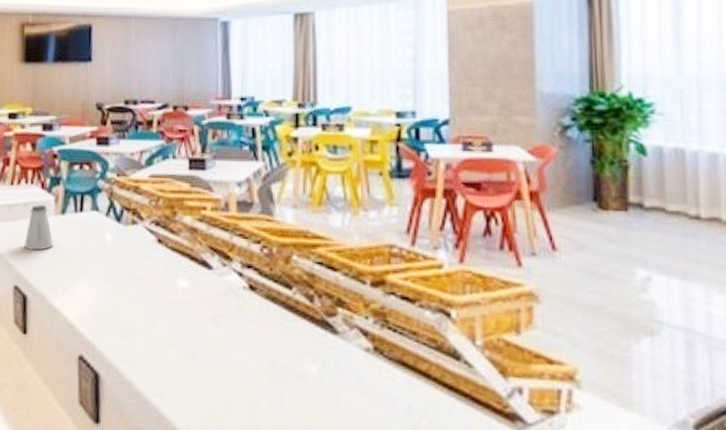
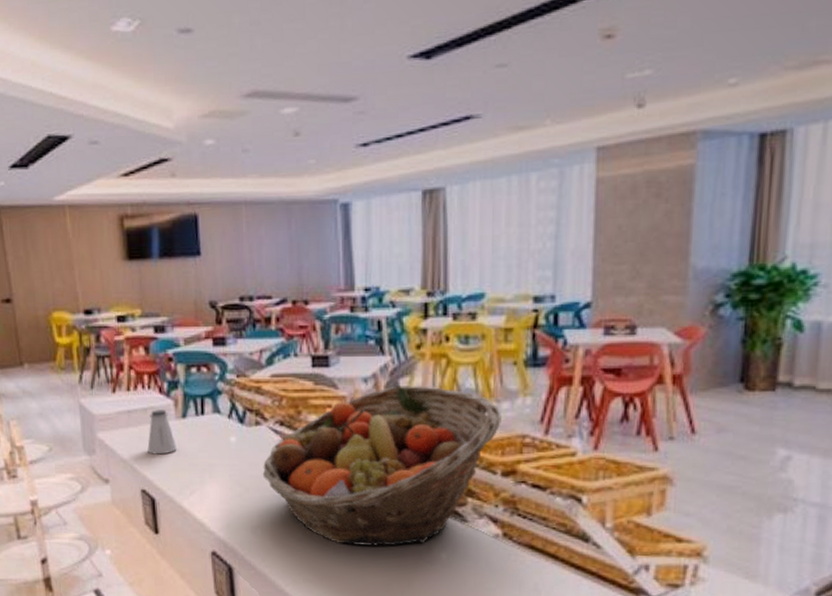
fruit basket: none [136,191,369,357] -> present [263,386,501,547]

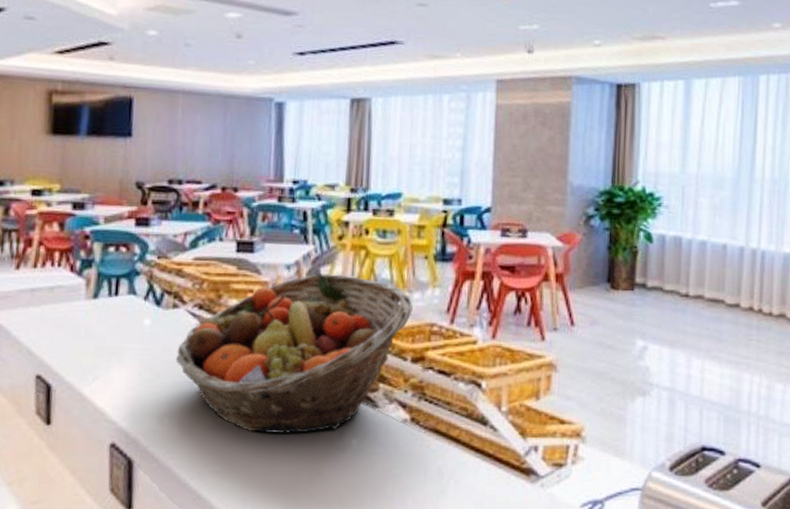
saltshaker: present [147,410,177,455] -> none [49,289,84,337]

